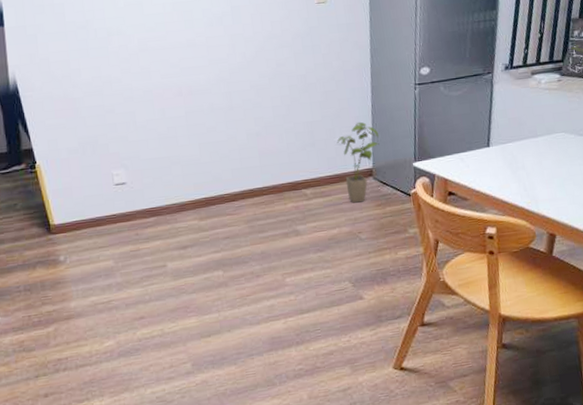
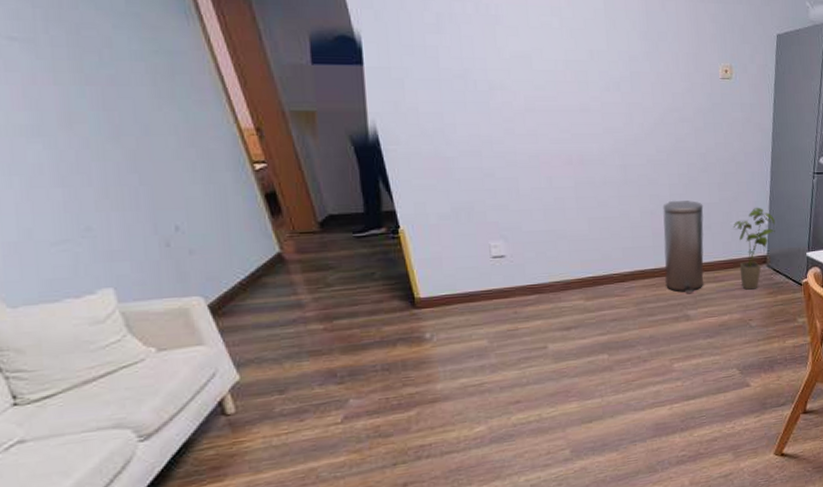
pedal bin: none [267,120,311,209] -> present [662,201,704,293]

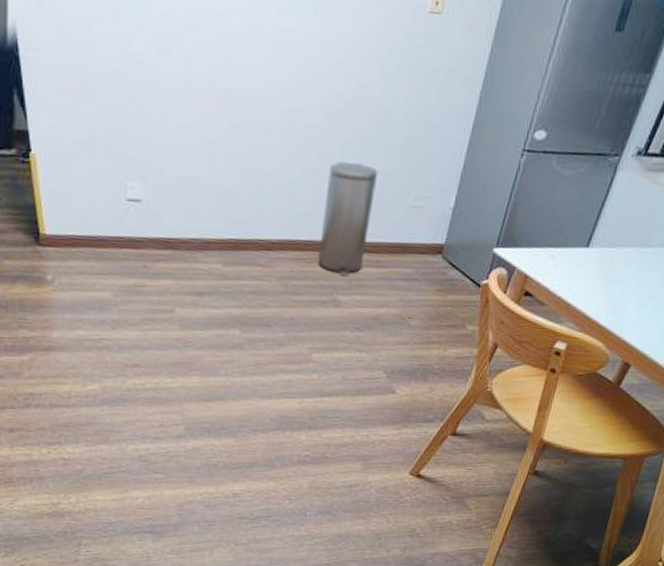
house plant: present [733,207,776,290] -> none [406,183,464,283]

